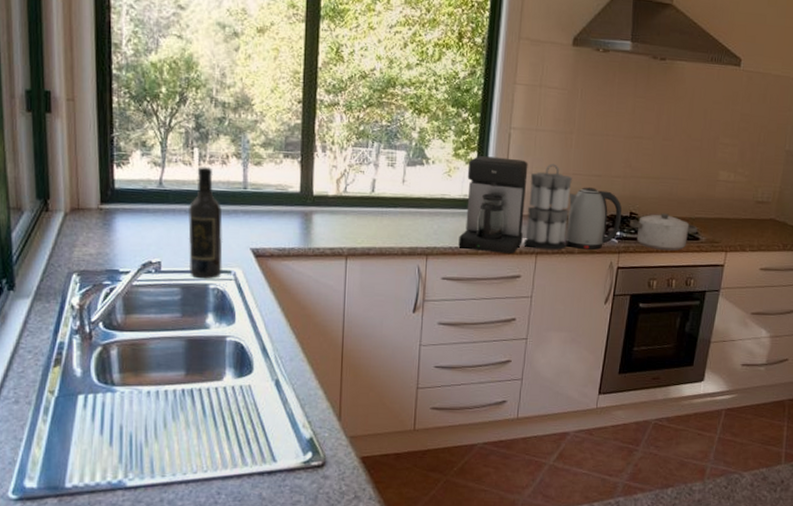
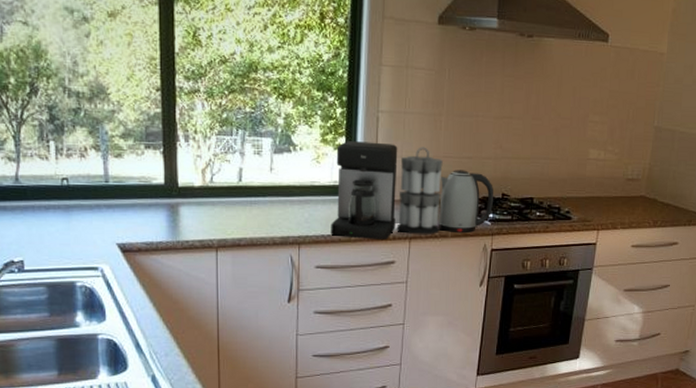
wine bottle: present [188,166,223,278] -> none [49,159,89,276]
cooking pot: present [630,213,698,252] -> none [502,193,570,232]

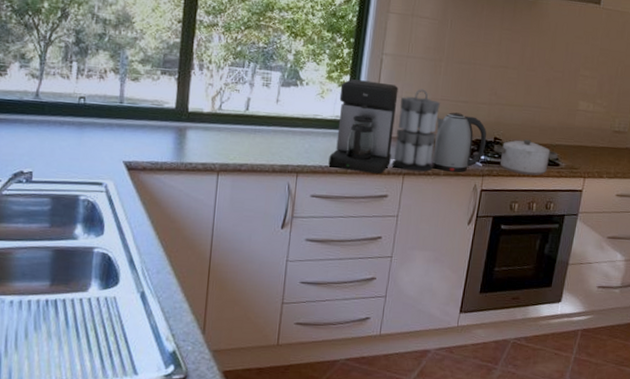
cooking pot: none [502,193,570,232] -> present [494,139,558,176]

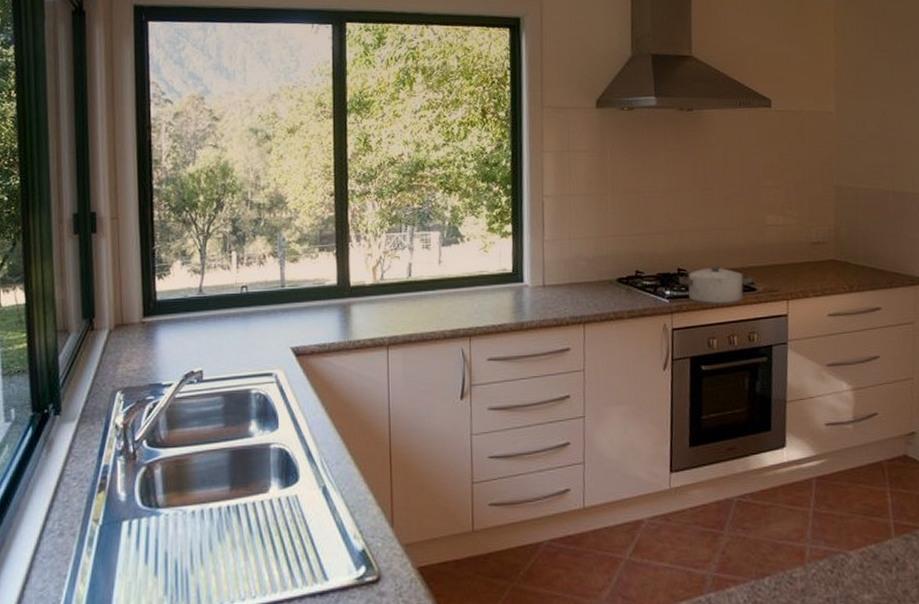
coffee maker: present [328,79,399,175] -> none [501,226,568,327]
spice rack: present [392,89,440,173] -> none [569,227,615,319]
kettle: present [431,112,487,173] -> none [612,247,670,314]

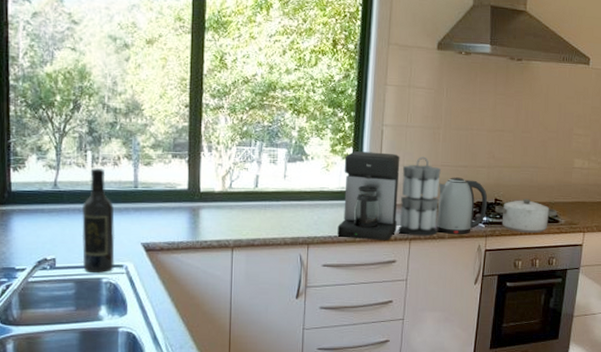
wine bottle: none [229,268,263,384] -> present [82,167,115,272]
coffee maker: none [501,226,568,327] -> present [337,151,400,241]
spice rack: none [569,227,615,319] -> present [398,156,441,237]
kettle: none [612,247,670,314] -> present [436,177,488,235]

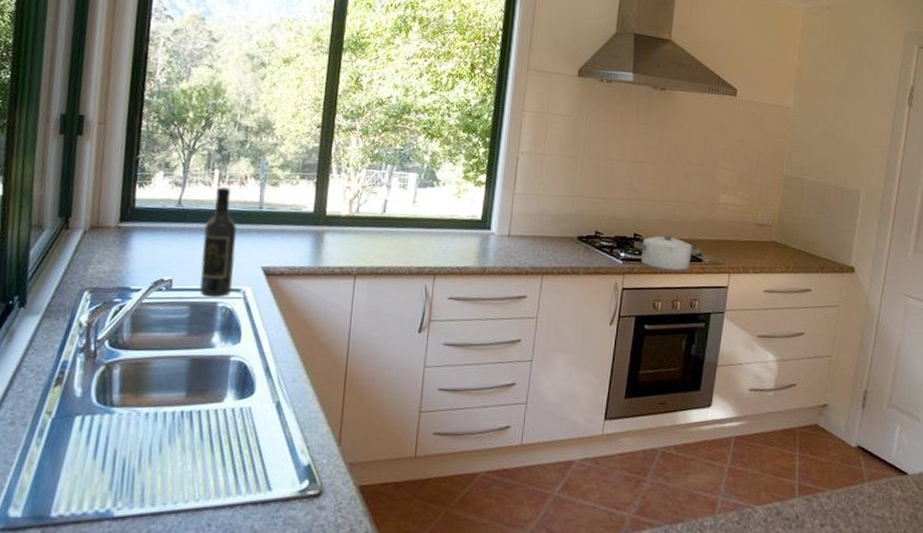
coffee maker: present [337,151,400,241] -> none [466,178,535,275]
spice rack: present [398,156,441,237] -> none [530,186,578,272]
kettle: present [436,177,488,235] -> none [570,209,627,272]

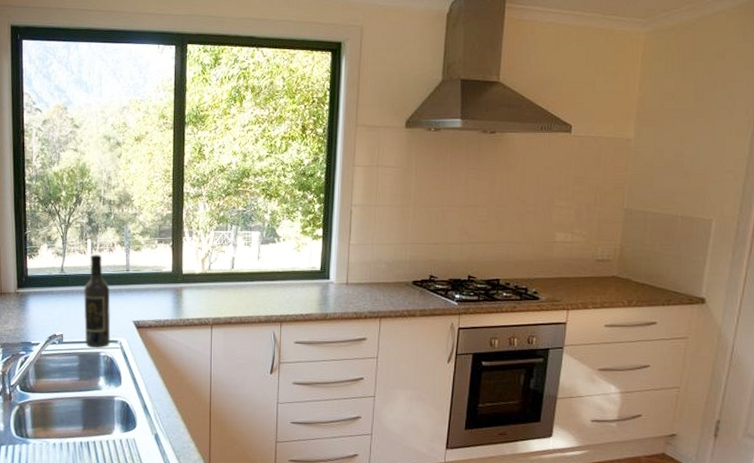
cooking pot: present [634,235,701,273] -> none [469,275,537,311]

